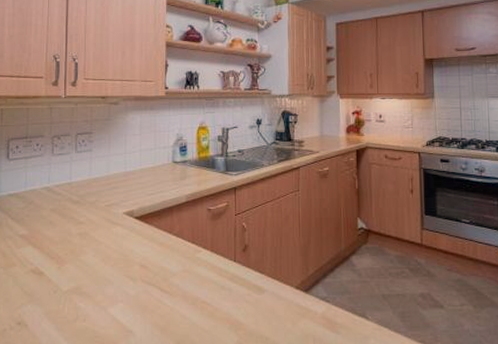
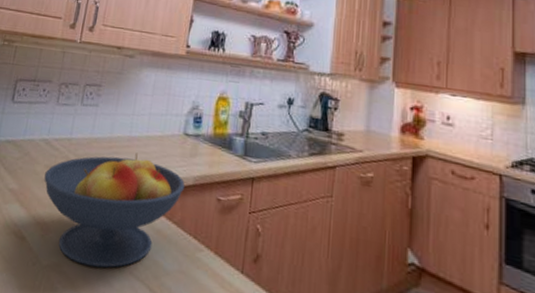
fruit bowl: none [52,184,180,283] -> present [44,152,185,269]

